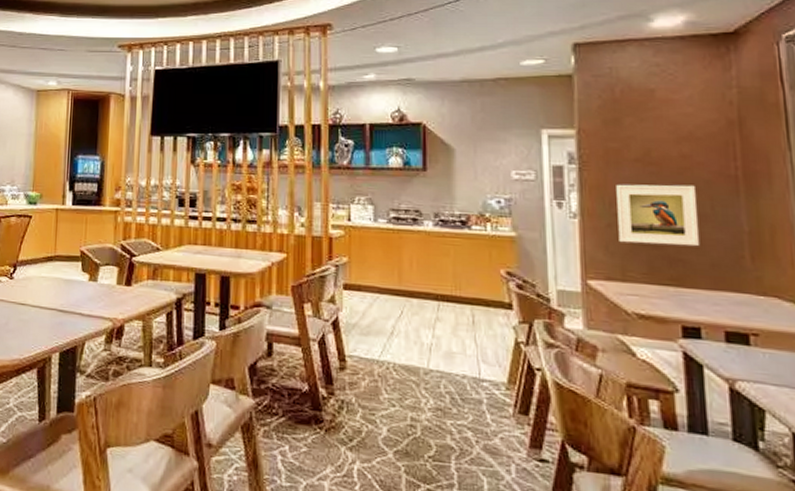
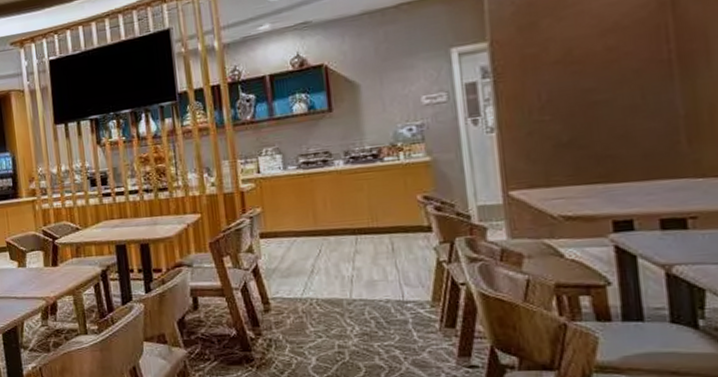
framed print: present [616,184,700,247] -> none [535,77,631,149]

